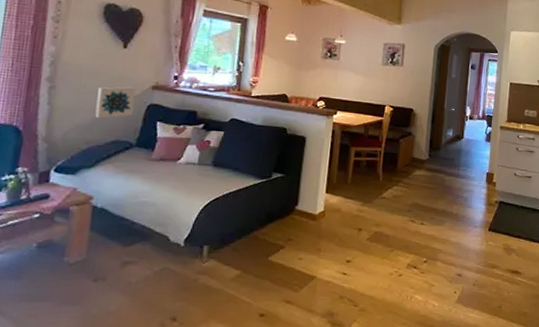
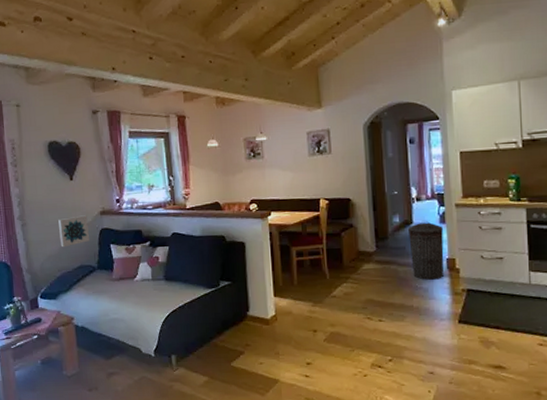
trash can: none [457,137,487,190] -> present [408,220,444,280]

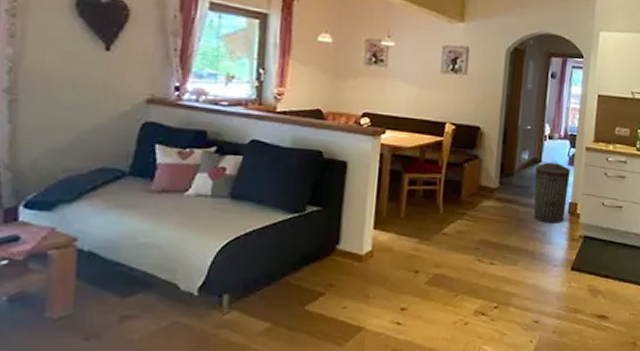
wall art: present [58,215,89,248] -> none [73,100,125,141]

